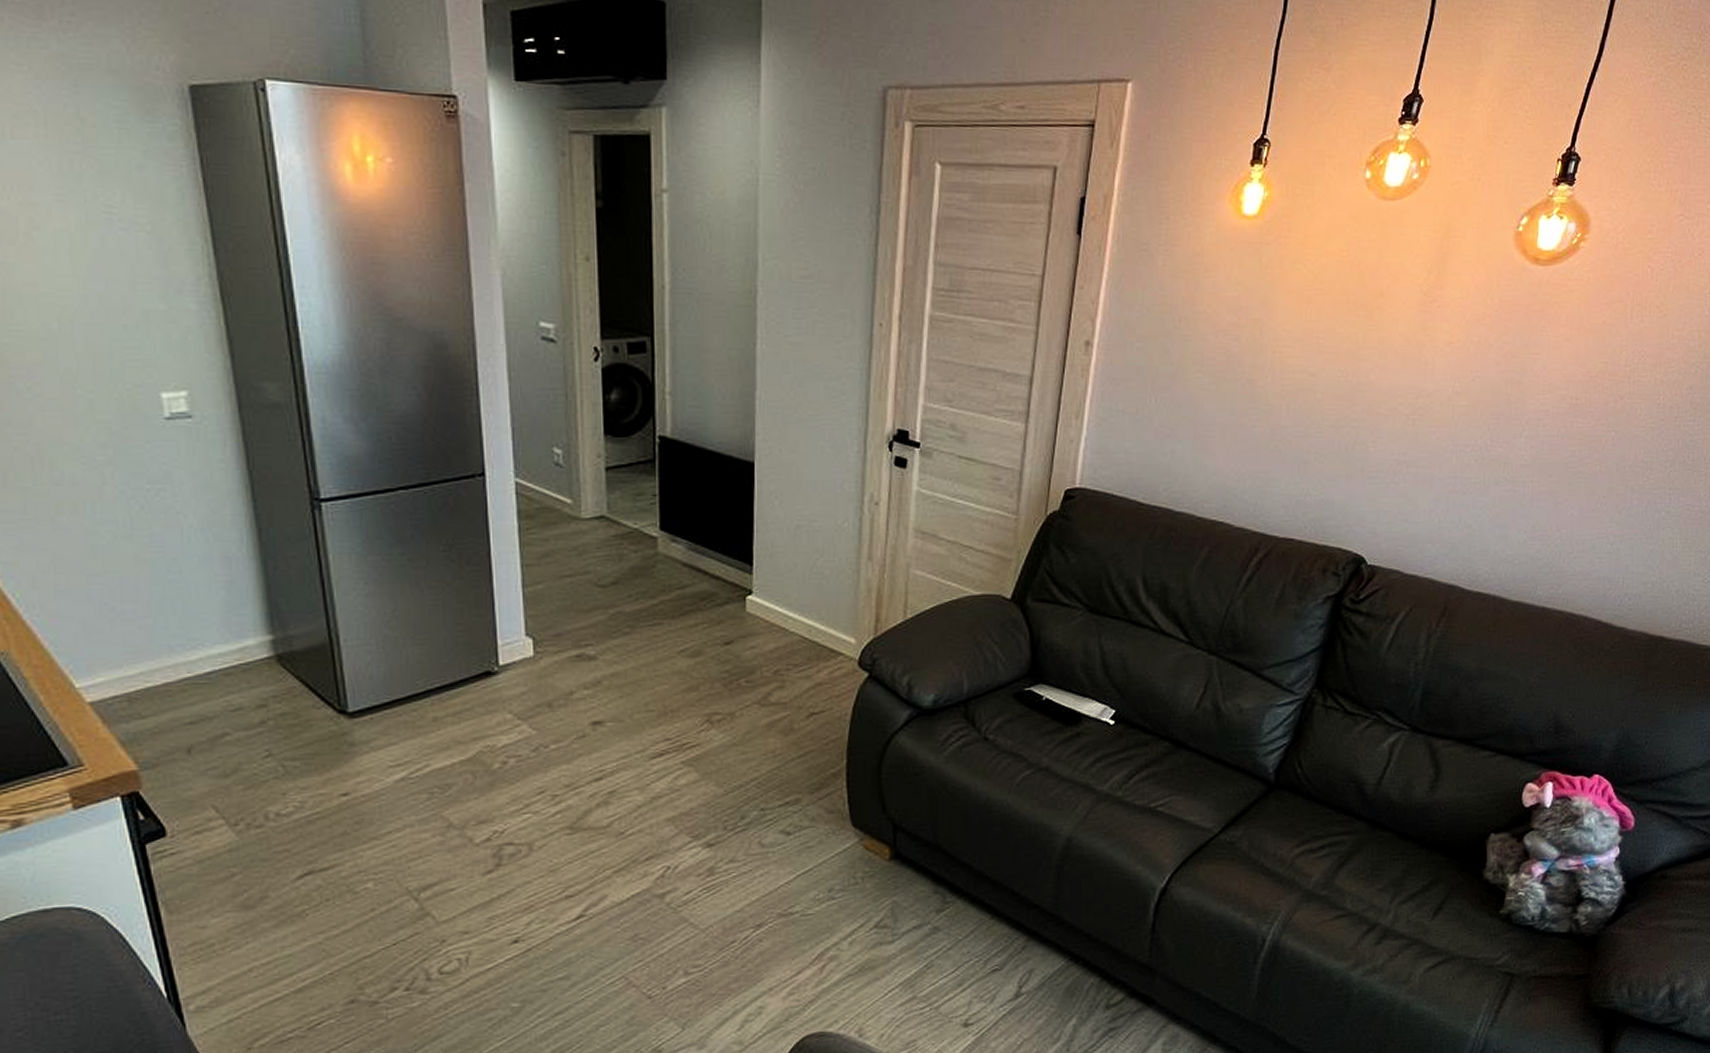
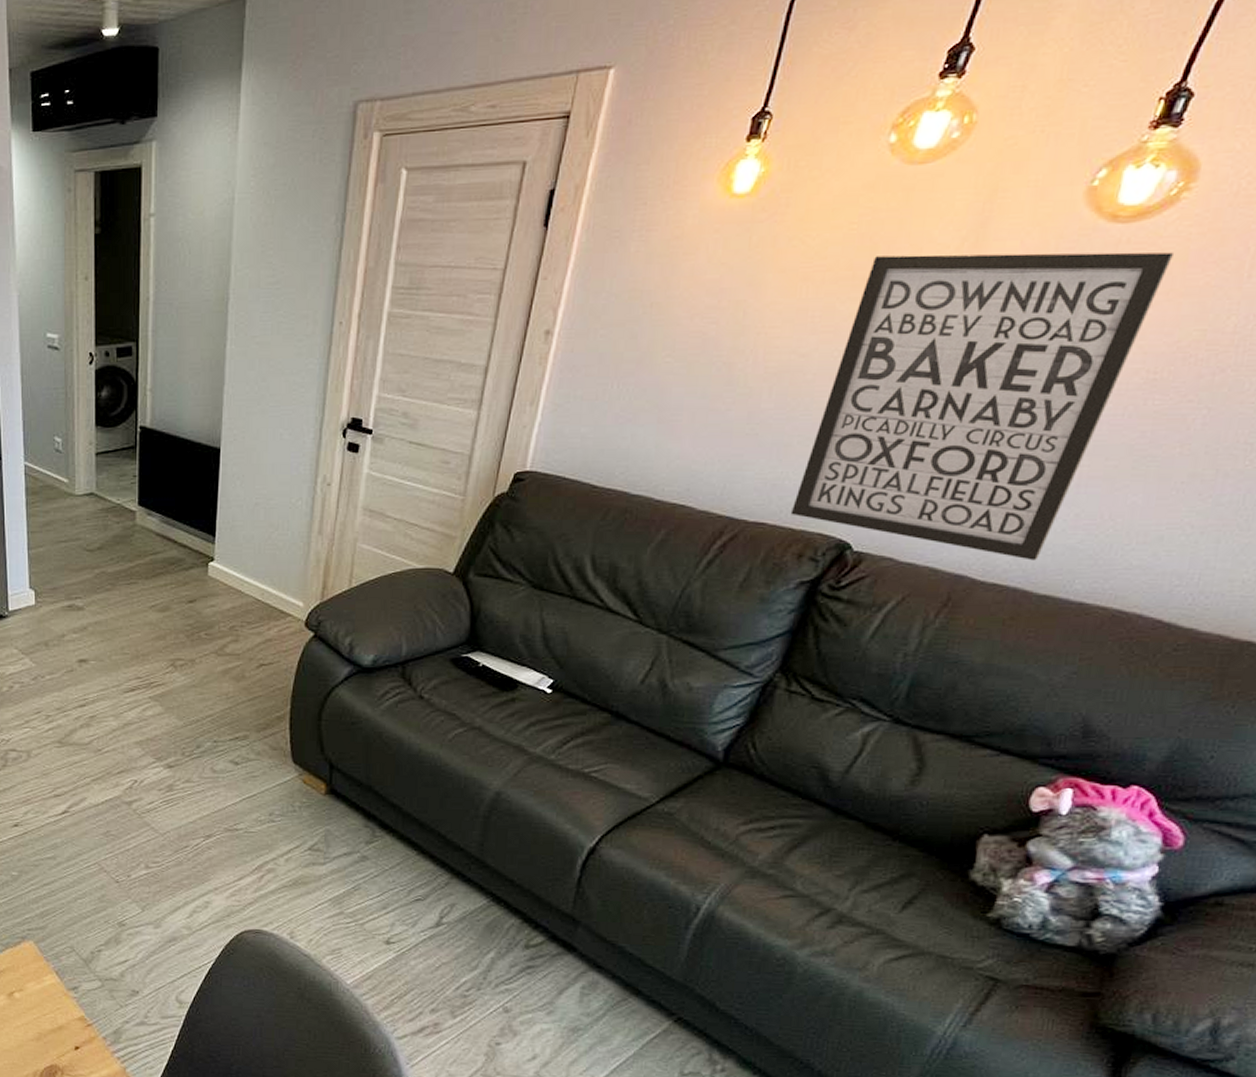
wall art: none [1313,283,1580,570] -> present [790,252,1175,561]

